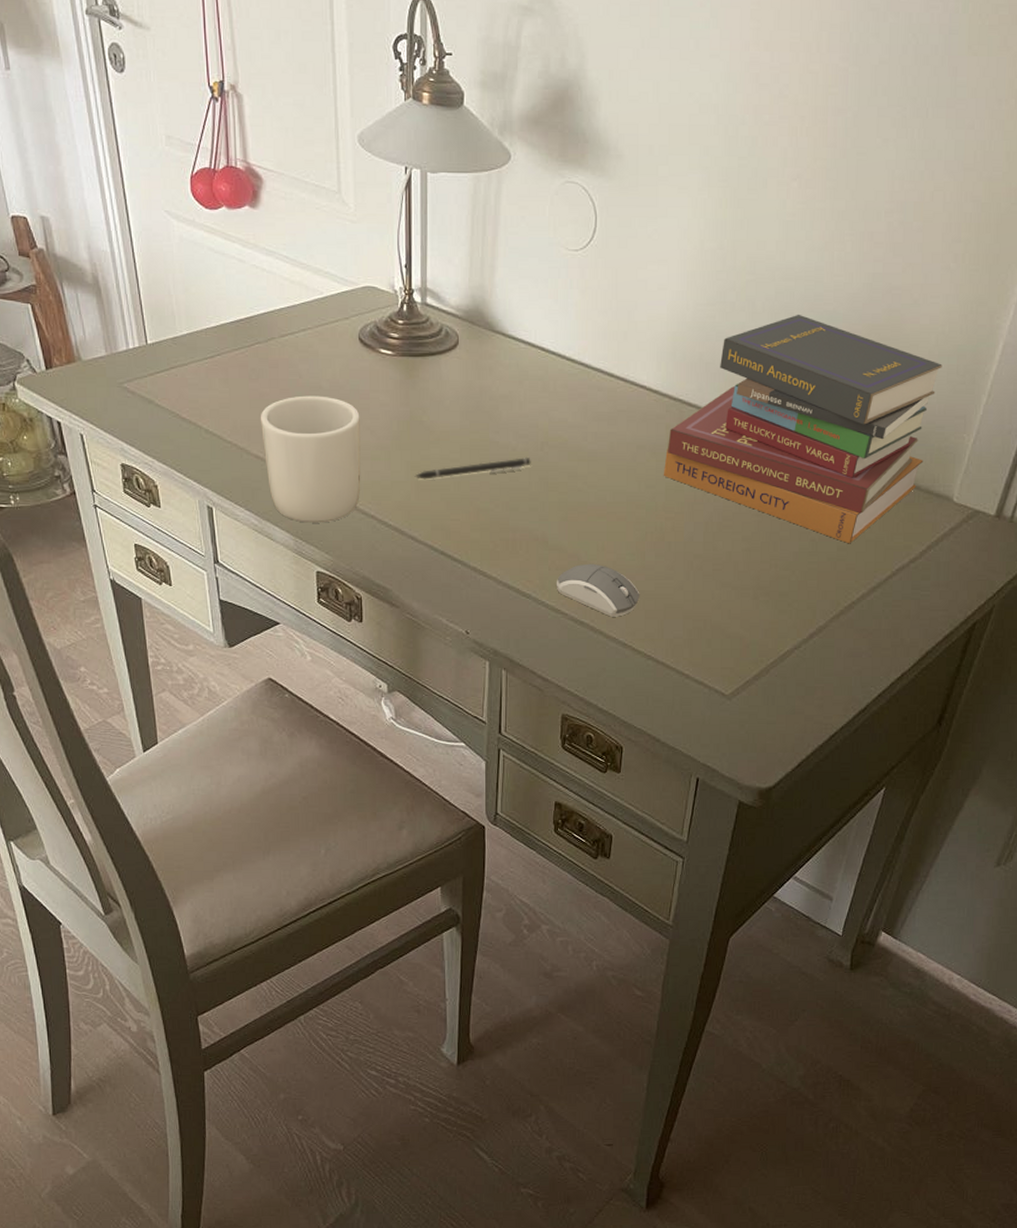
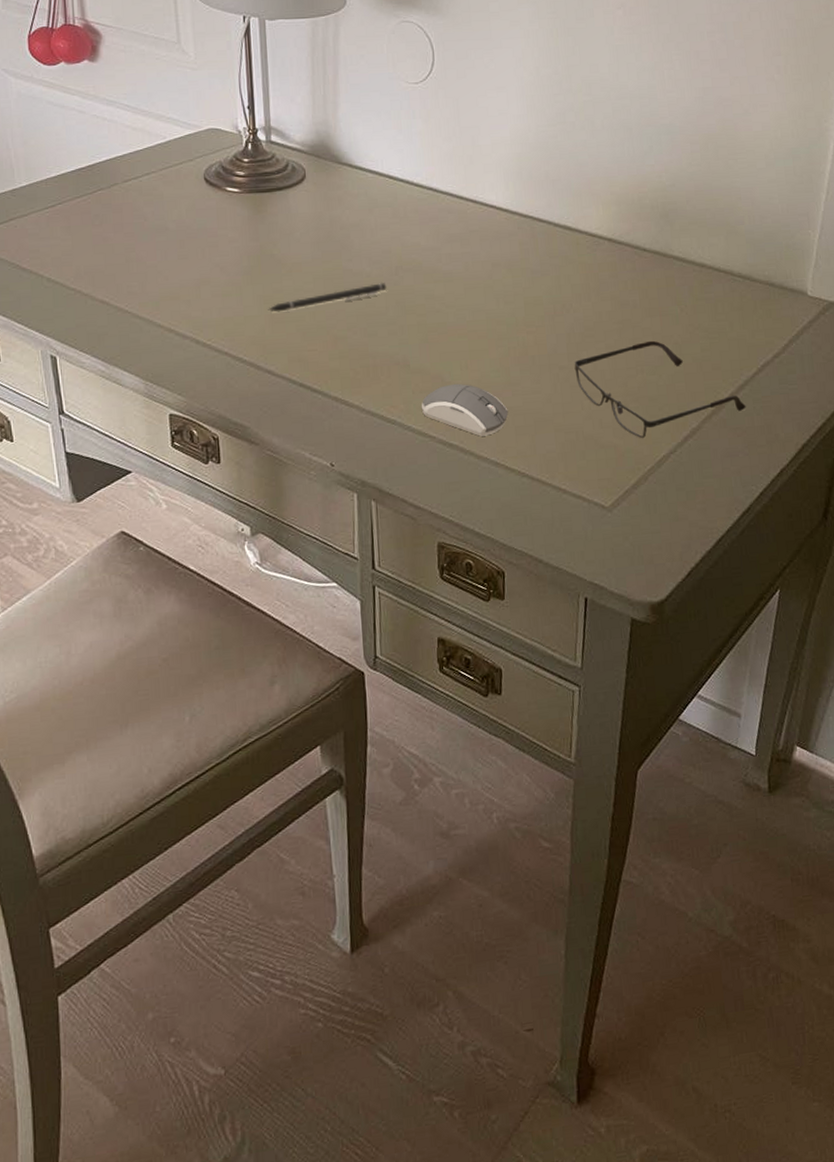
mug: present [260,395,361,523] -> none [104,236,213,365]
books: present [663,314,942,544] -> none [520,129,780,344]
spectacles: none [709,535,875,632] -> present [574,340,746,439]

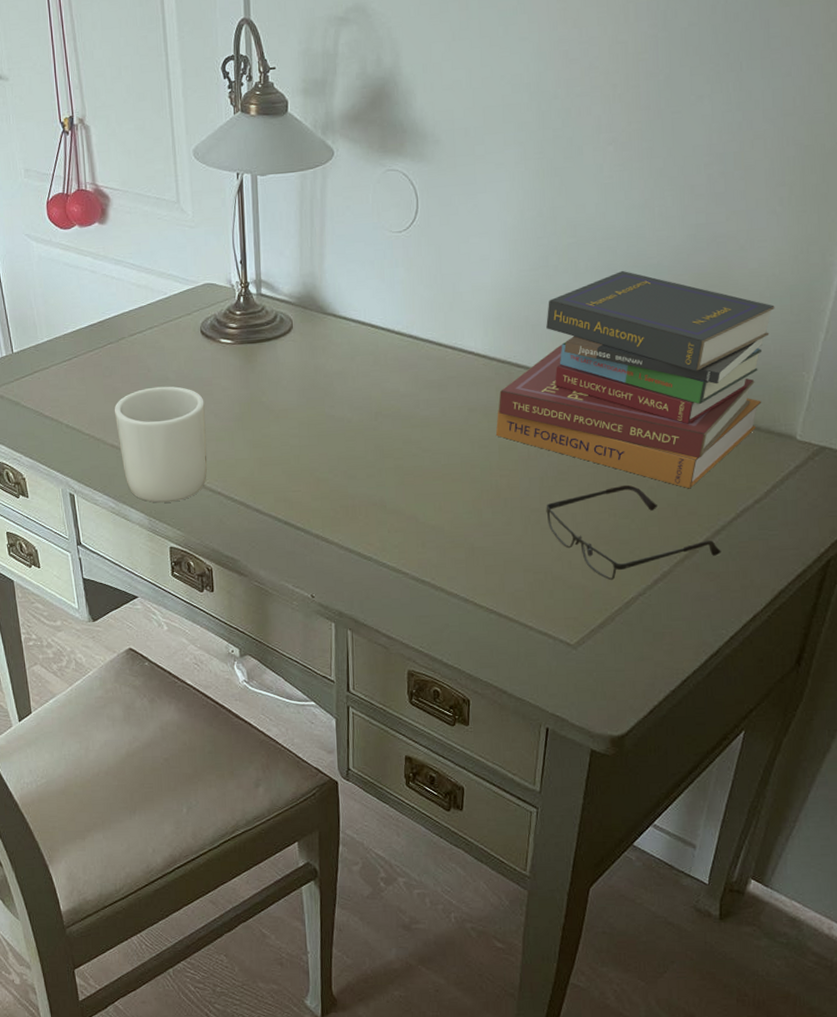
mug: none [104,236,213,365] -> present [114,386,208,503]
pen: present [268,282,387,312] -> none [257,427,366,456]
computer mouse: present [421,383,509,436] -> none [395,524,479,574]
books: none [520,129,780,344] -> present [495,270,775,489]

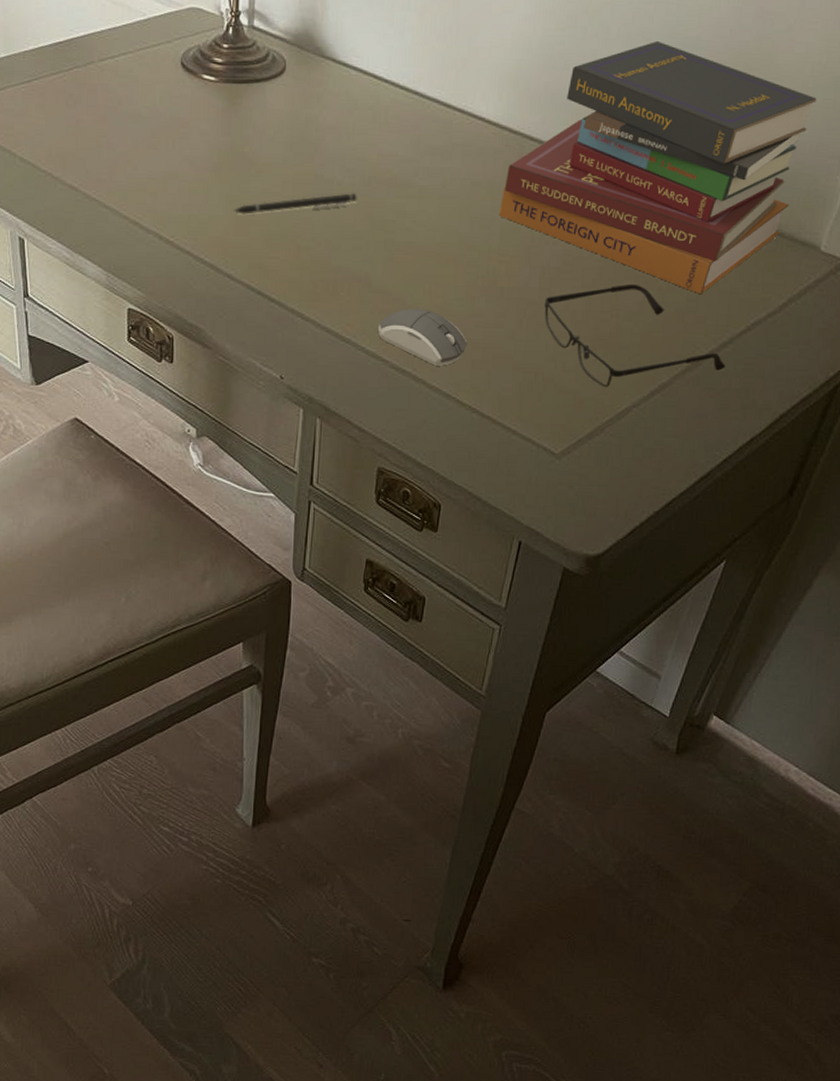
mug: present [114,386,208,503] -> none [76,123,179,258]
pen: none [257,427,366,456] -> present [233,192,357,215]
computer mouse: none [395,524,479,574] -> present [377,308,468,366]

